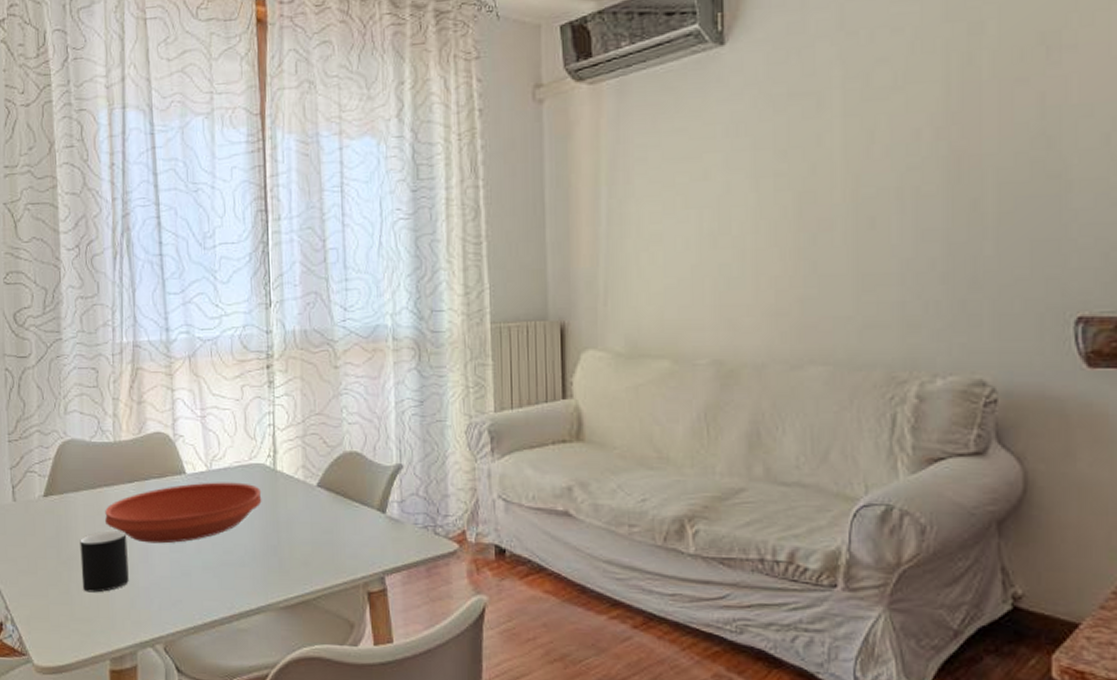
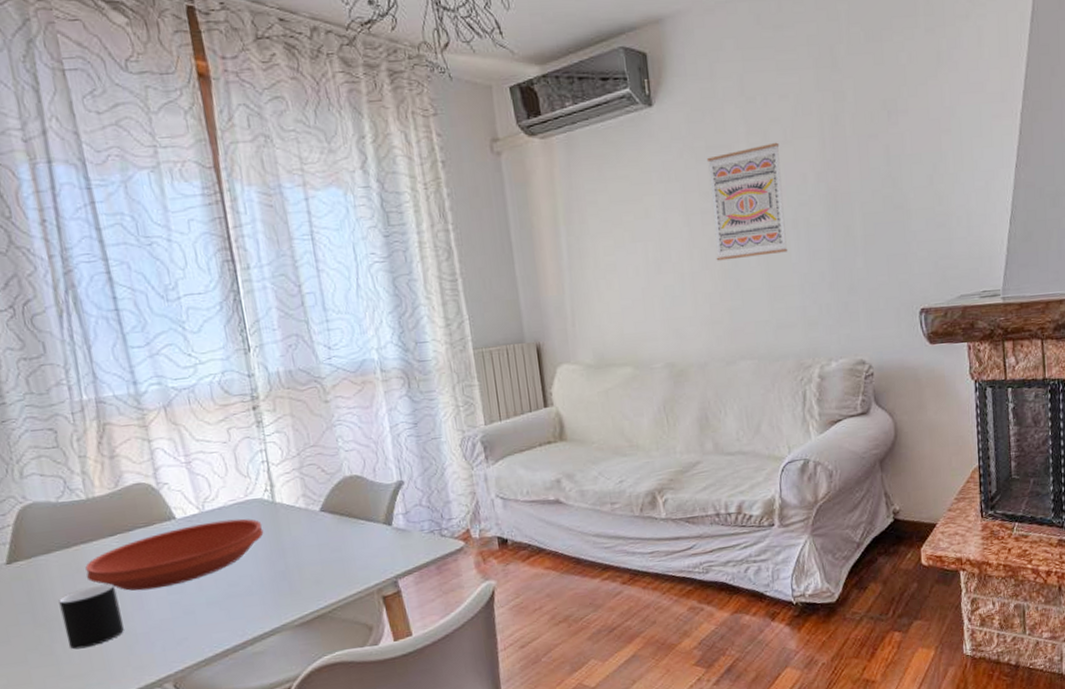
wall art: none [787,88,887,237] -> present [706,142,788,261]

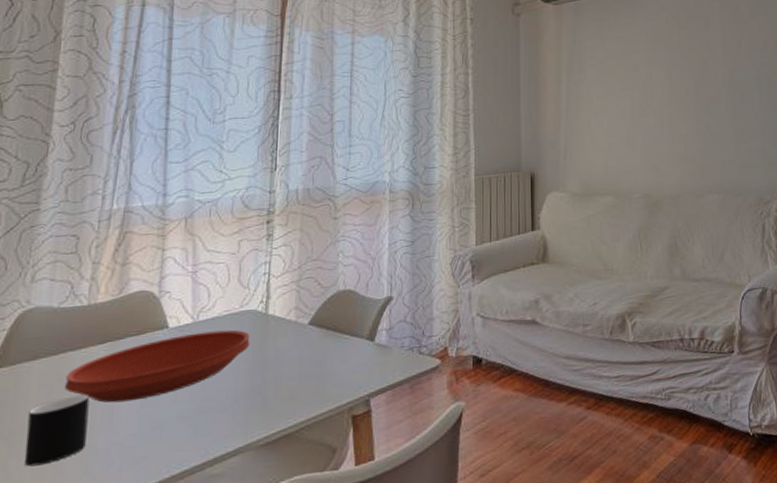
wall art: present [706,142,788,261] -> none [687,16,752,108]

